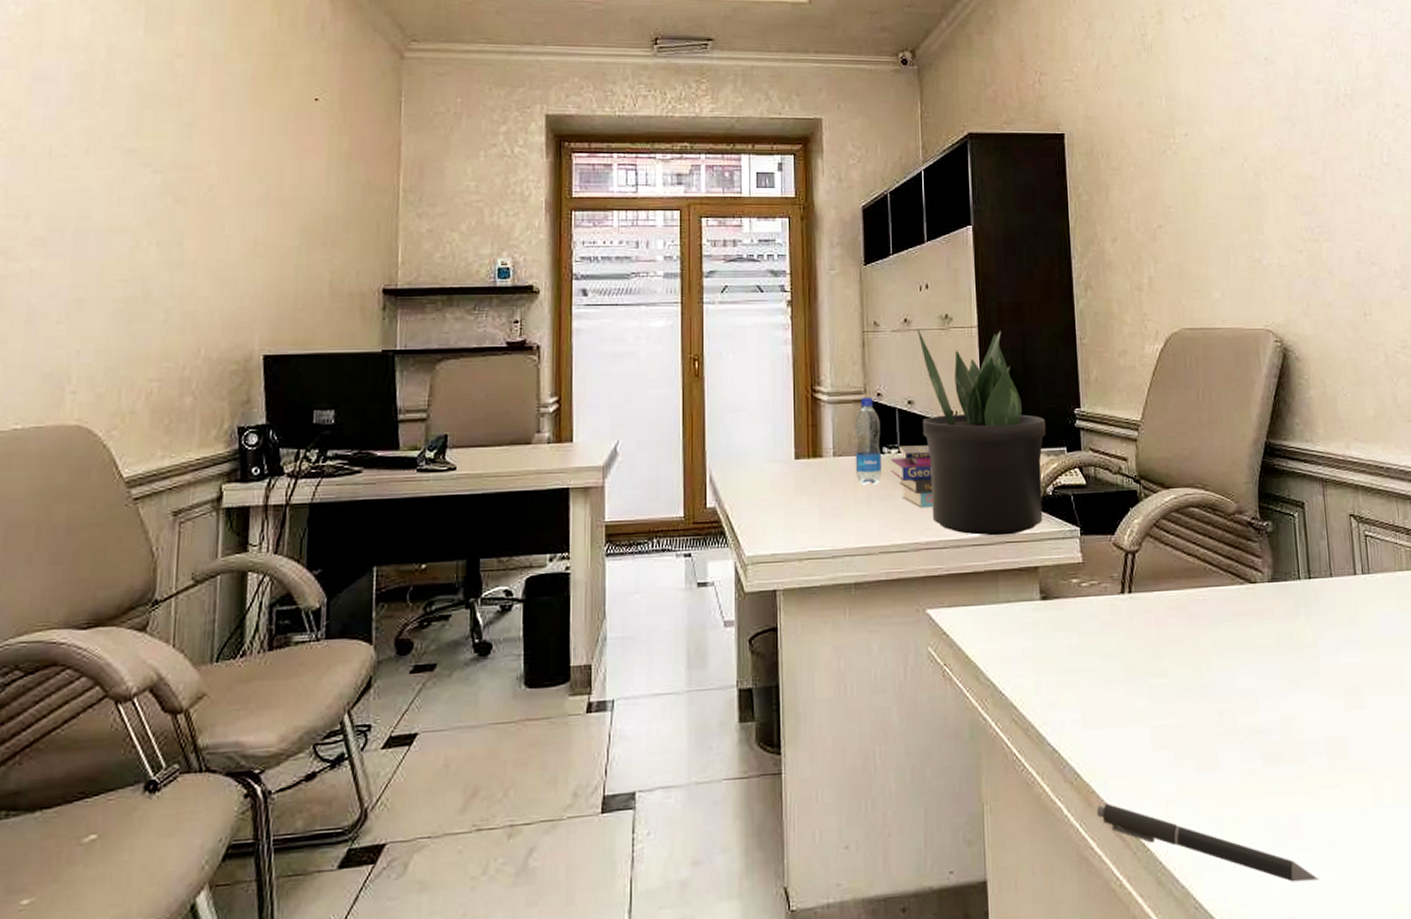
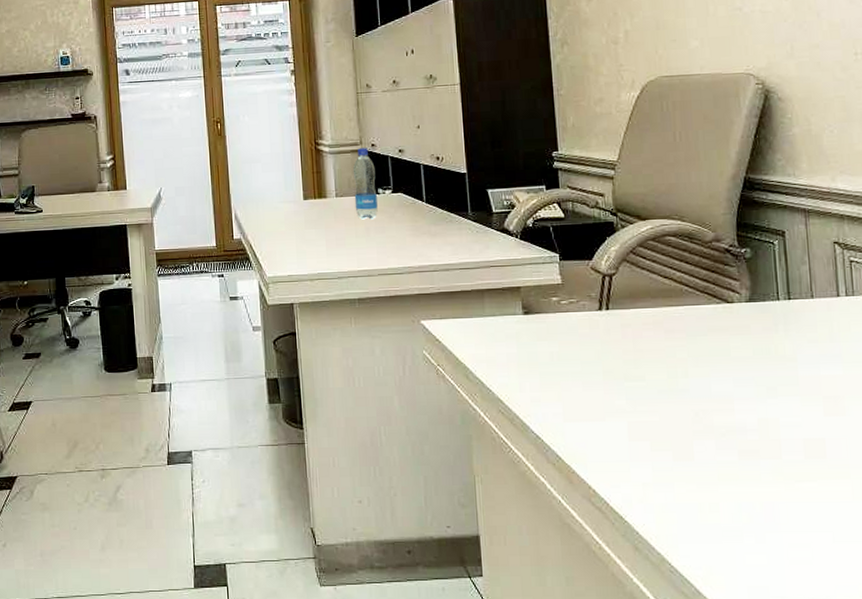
books: present [890,445,933,509] -> none [385,186,424,239]
planter: present [917,329,1046,536] -> none [404,87,526,262]
pen: present [1096,803,1320,883] -> none [577,482,795,558]

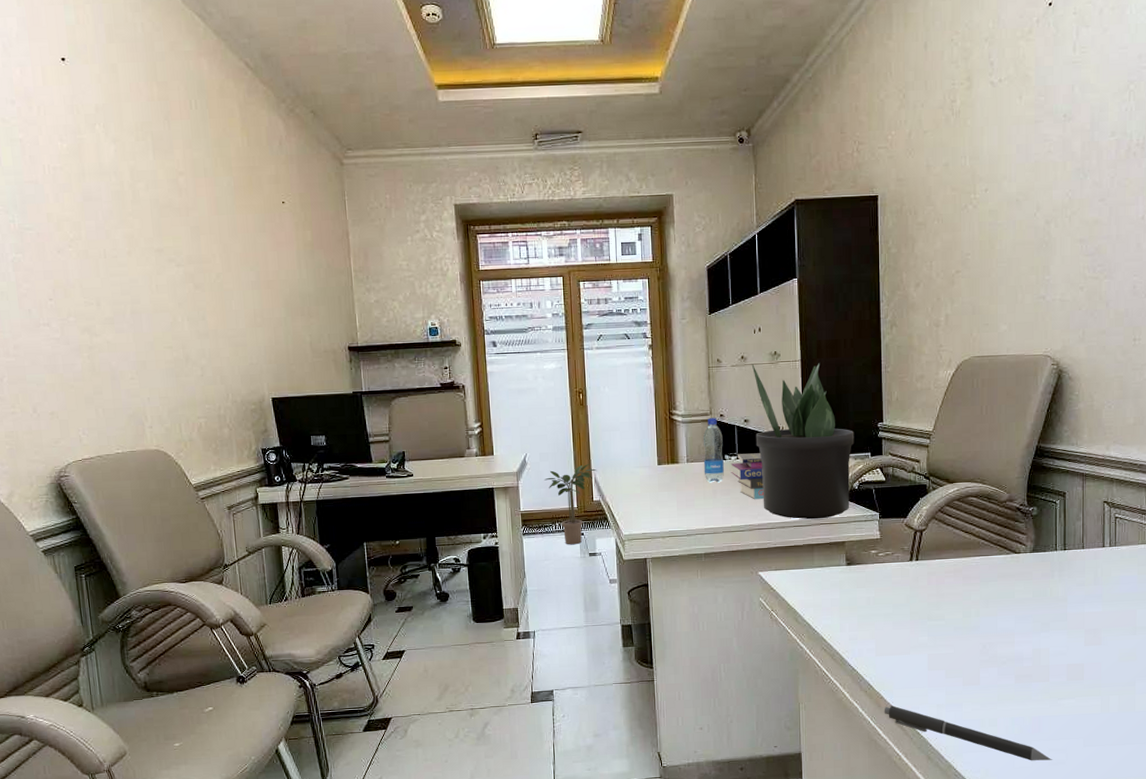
potted plant: none [180,198,237,288] -> present [544,463,597,545]
books: none [385,186,424,239] -> present [730,453,764,500]
planter: none [404,87,526,262] -> present [751,363,855,520]
pen: none [577,482,795,558] -> present [884,705,1053,761]

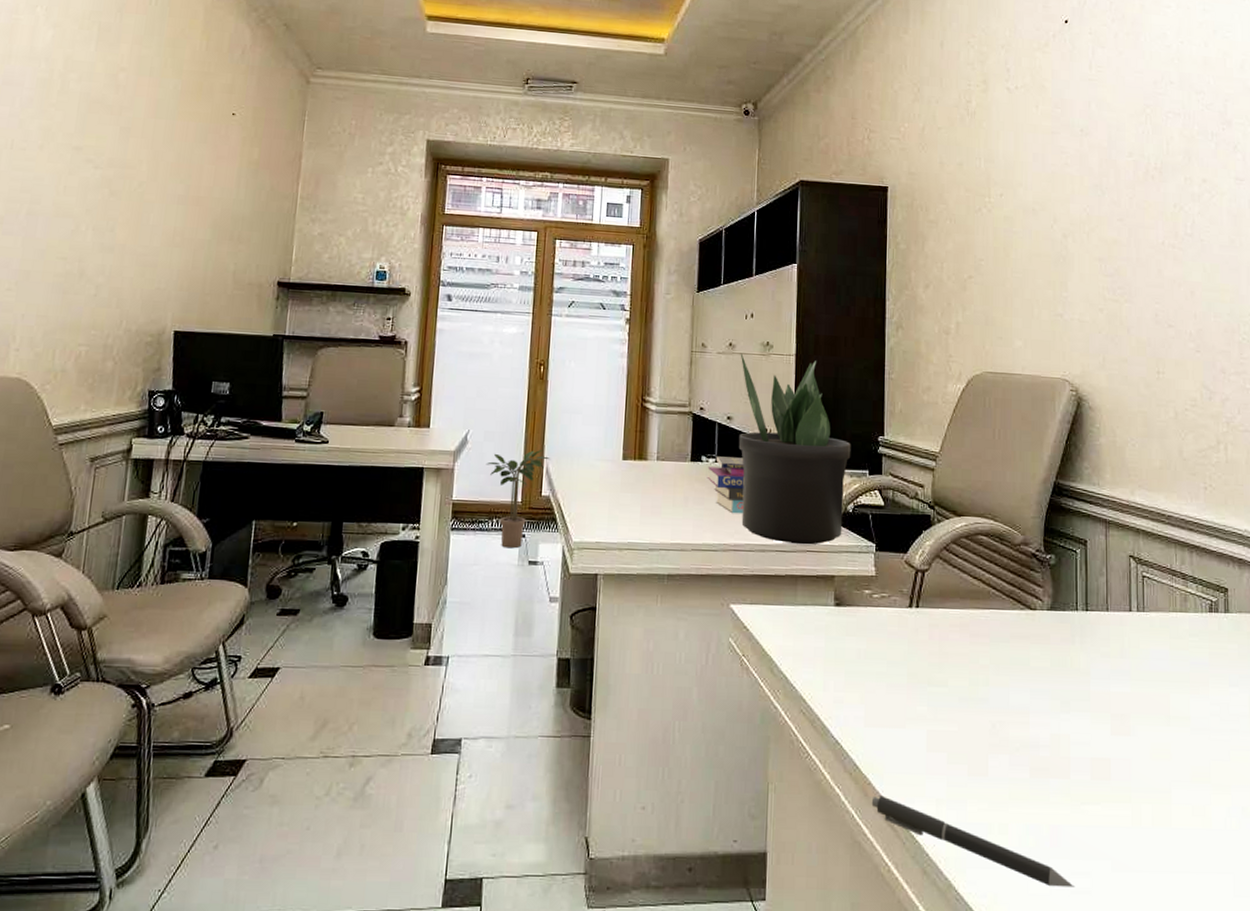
bottle: present [703,418,724,483] -> none [675,410,701,489]

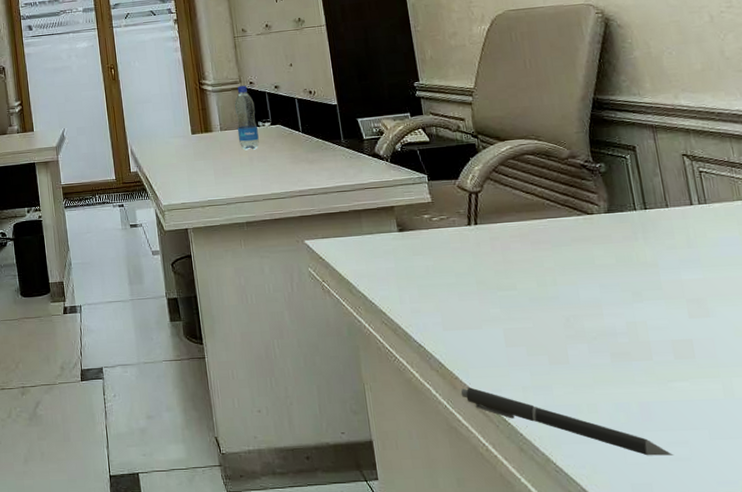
potted plant: present [486,449,550,549] -> none [82,135,132,217]
bottle: none [675,410,701,489] -> present [234,85,259,151]
books: present [707,456,745,514] -> none [264,118,303,166]
planter: present [738,353,851,545] -> none [276,27,395,185]

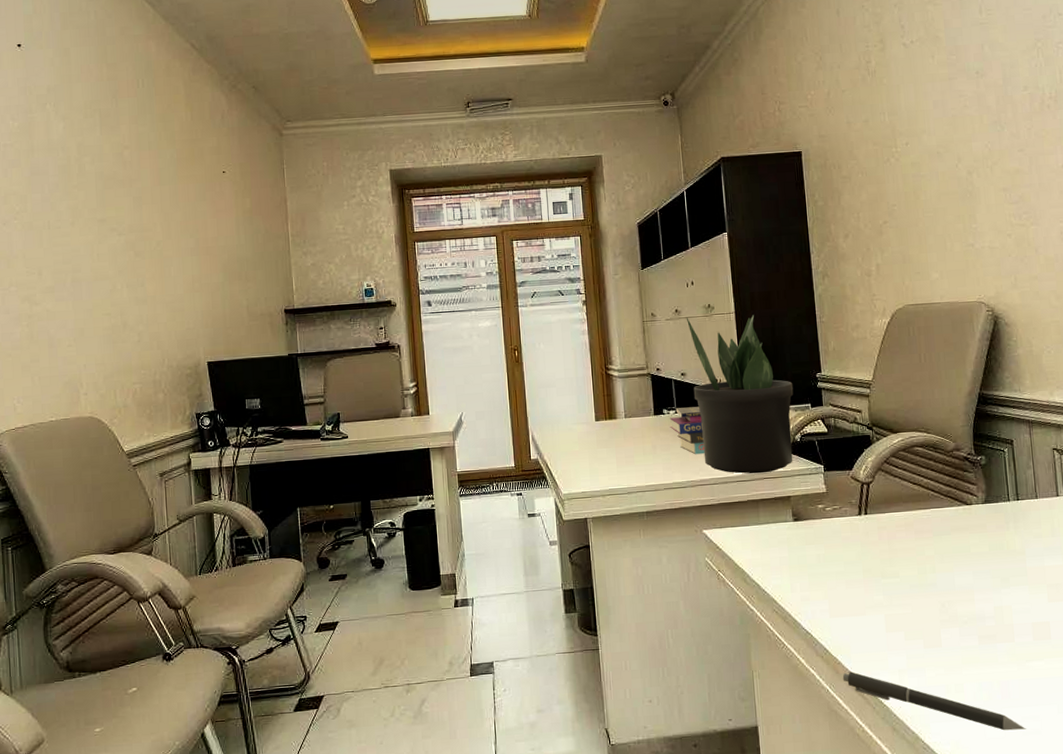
bottle: present [234,85,259,151] -> none [640,372,663,439]
books: none [264,118,303,166] -> present [669,406,705,455]
planter: none [276,27,395,185] -> present [686,315,794,474]

